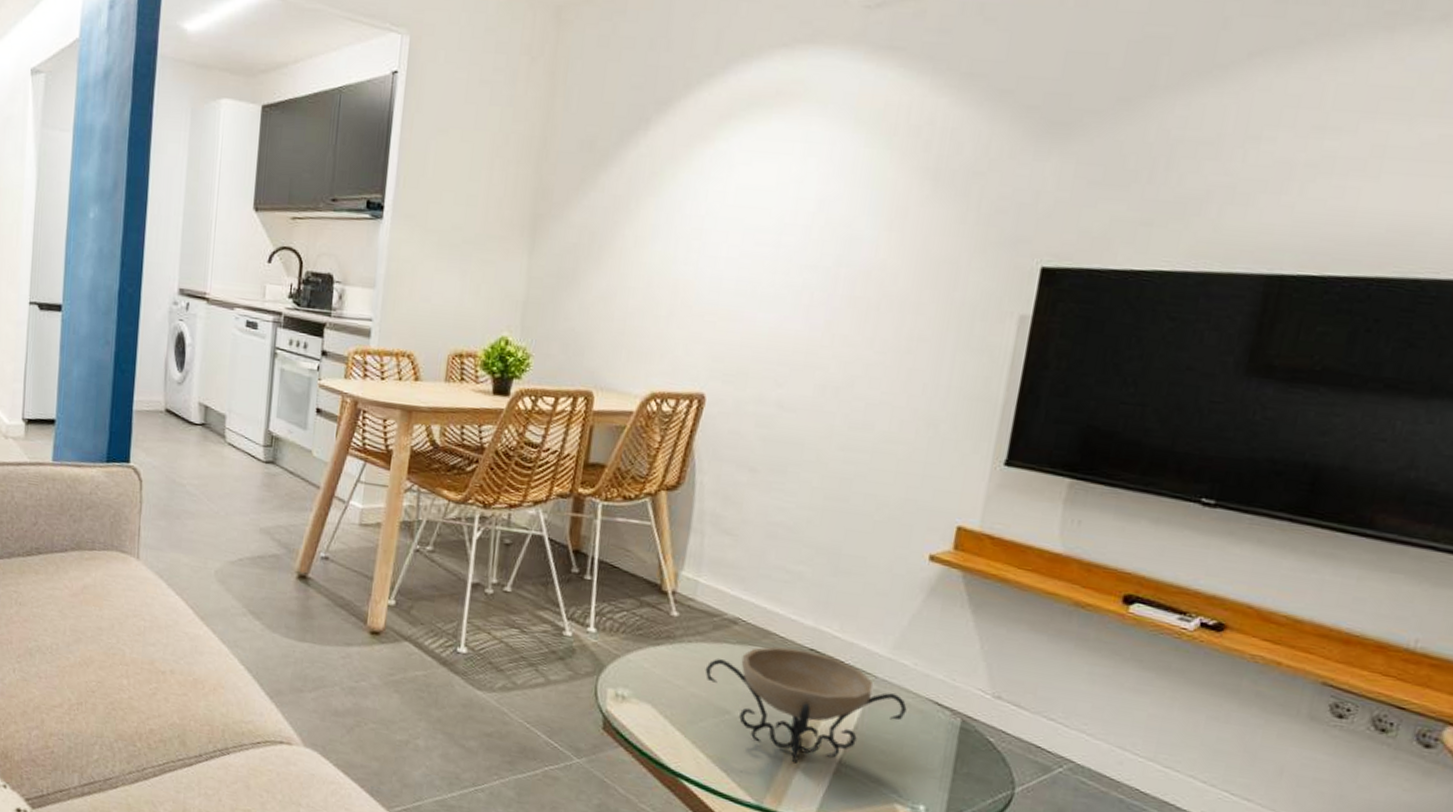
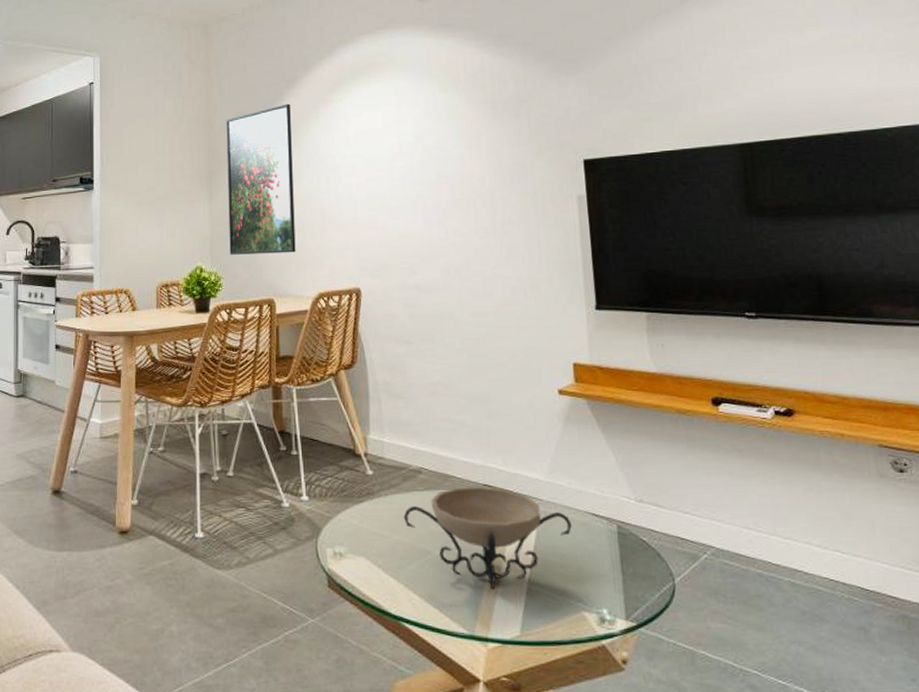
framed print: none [546,135,657,337] -> present [226,103,296,255]

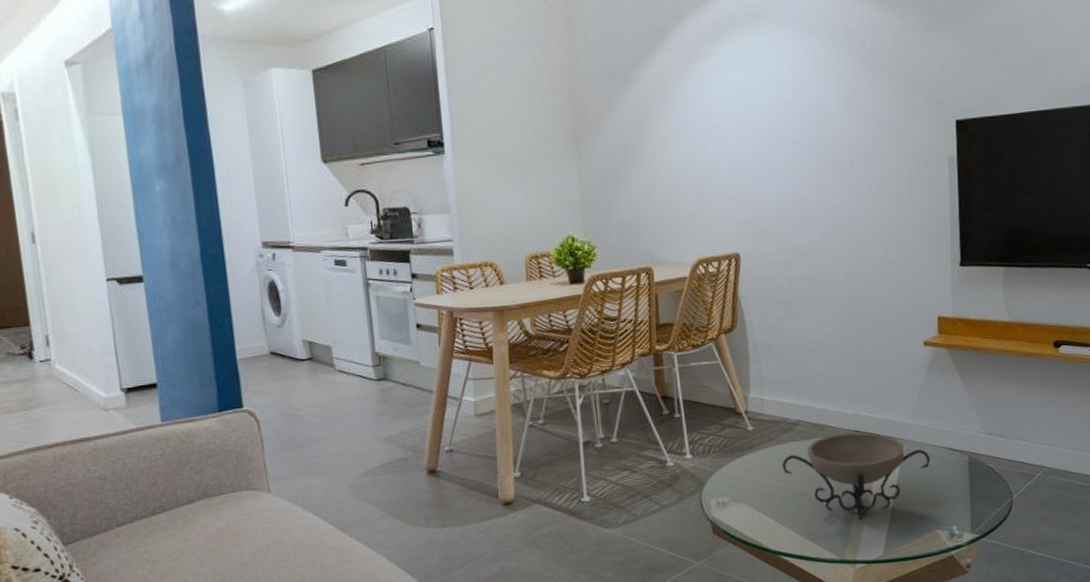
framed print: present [226,103,296,255] -> none [592,57,673,223]

